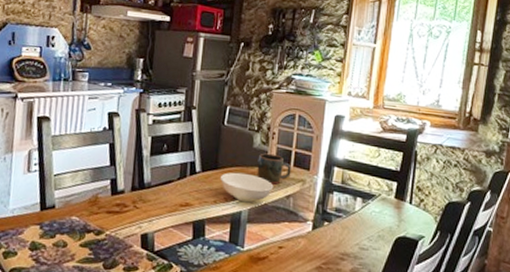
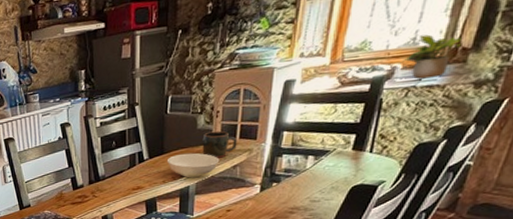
potted plant: none [430,99,473,141] -> present [402,34,463,81]

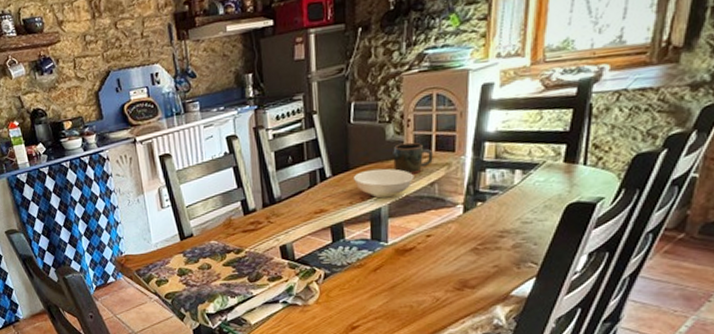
potted plant: present [402,34,463,81] -> none [610,32,673,83]

